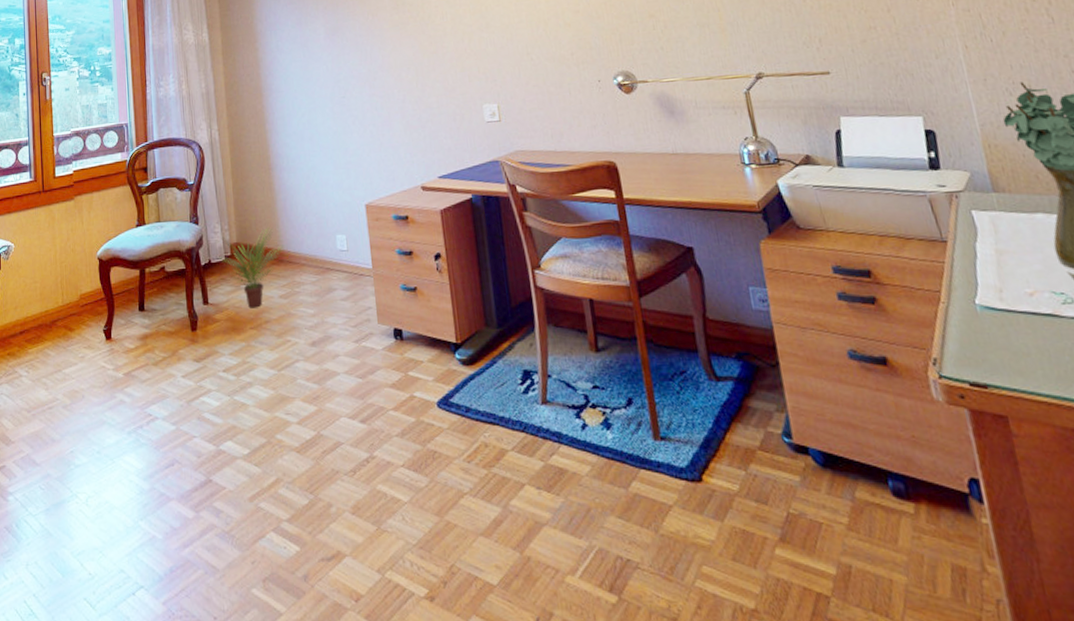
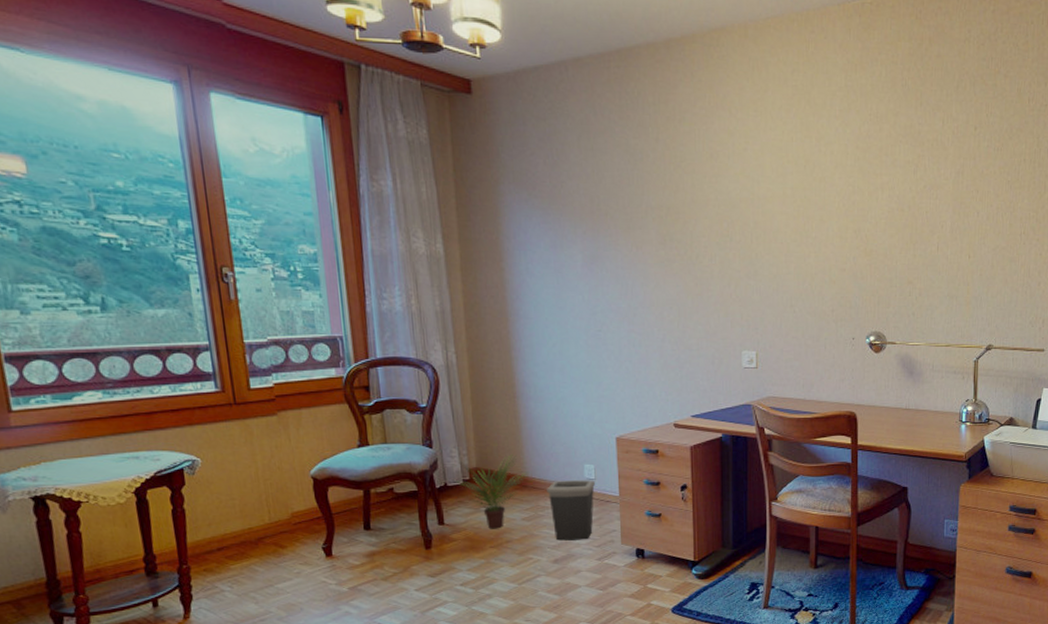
trash bin: none [302,251,349,320] -> present [547,480,596,541]

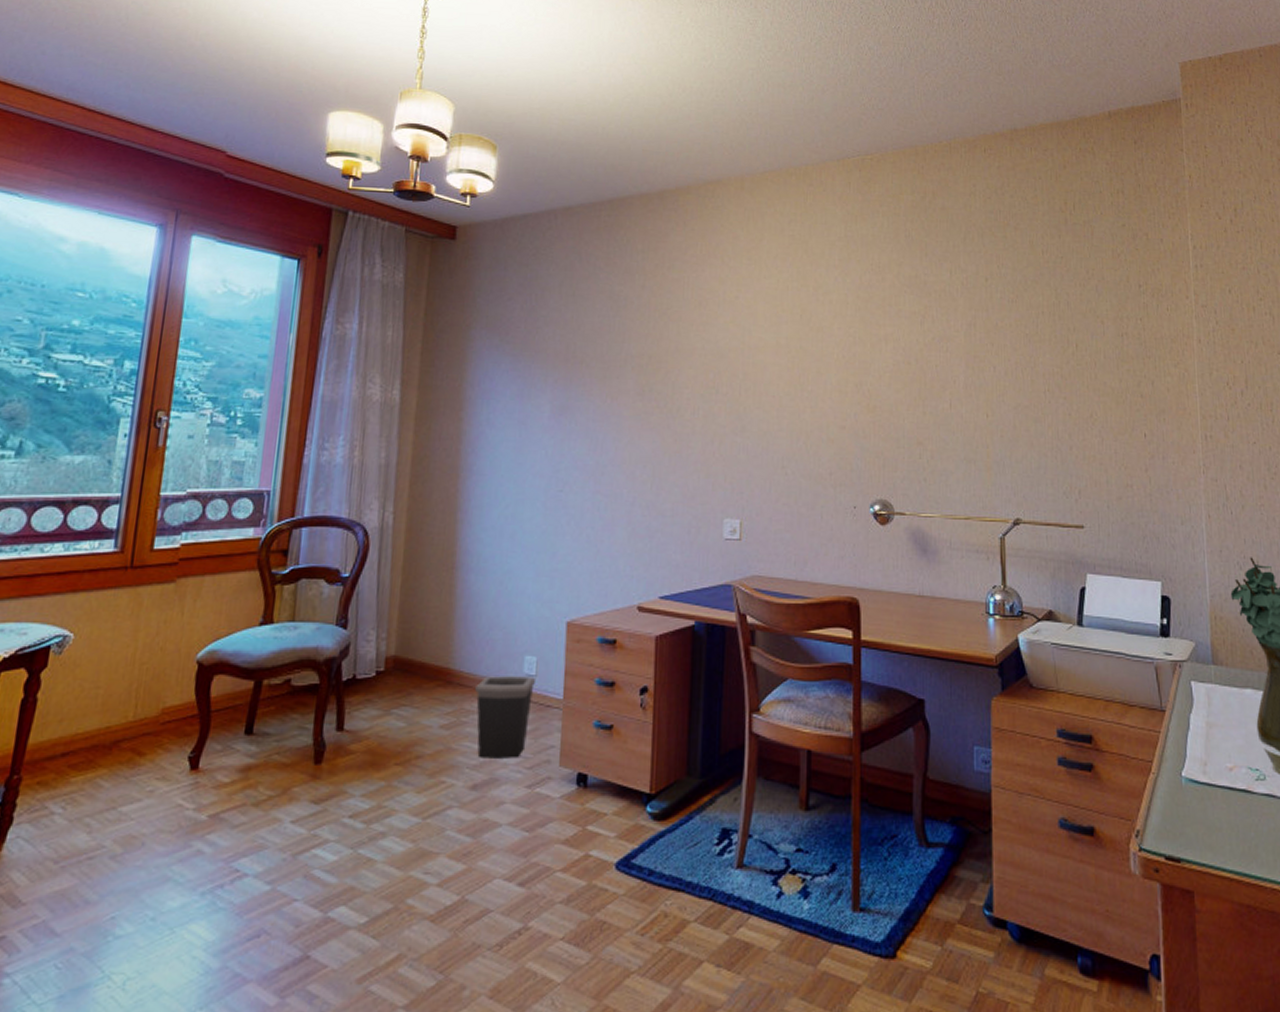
potted plant: present [456,453,529,529] -> none [367,639,456,739]

